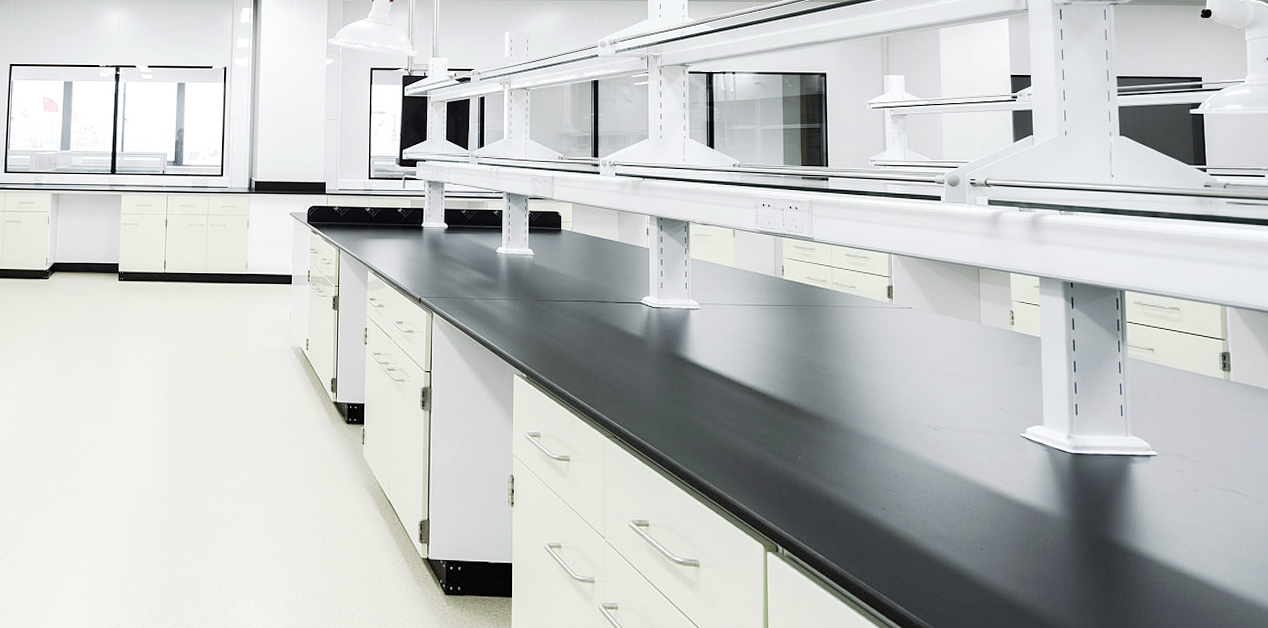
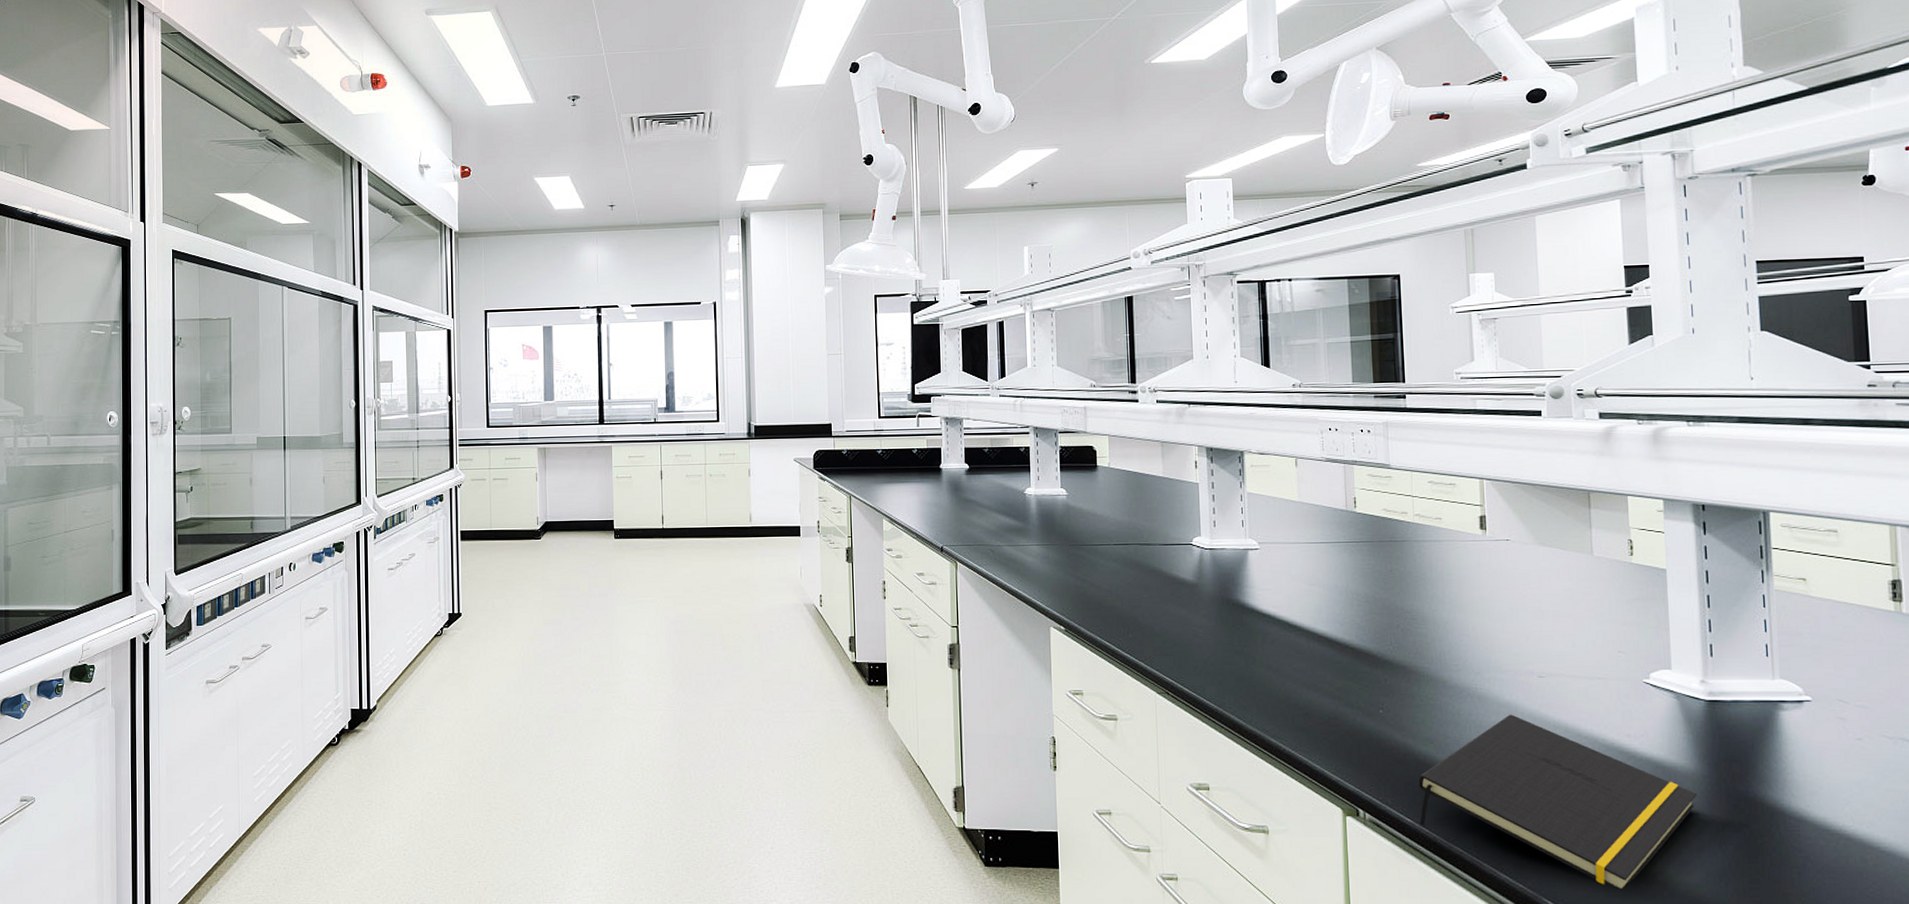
notepad: none [830,462,1063,620] -> present [1418,714,1697,889]

